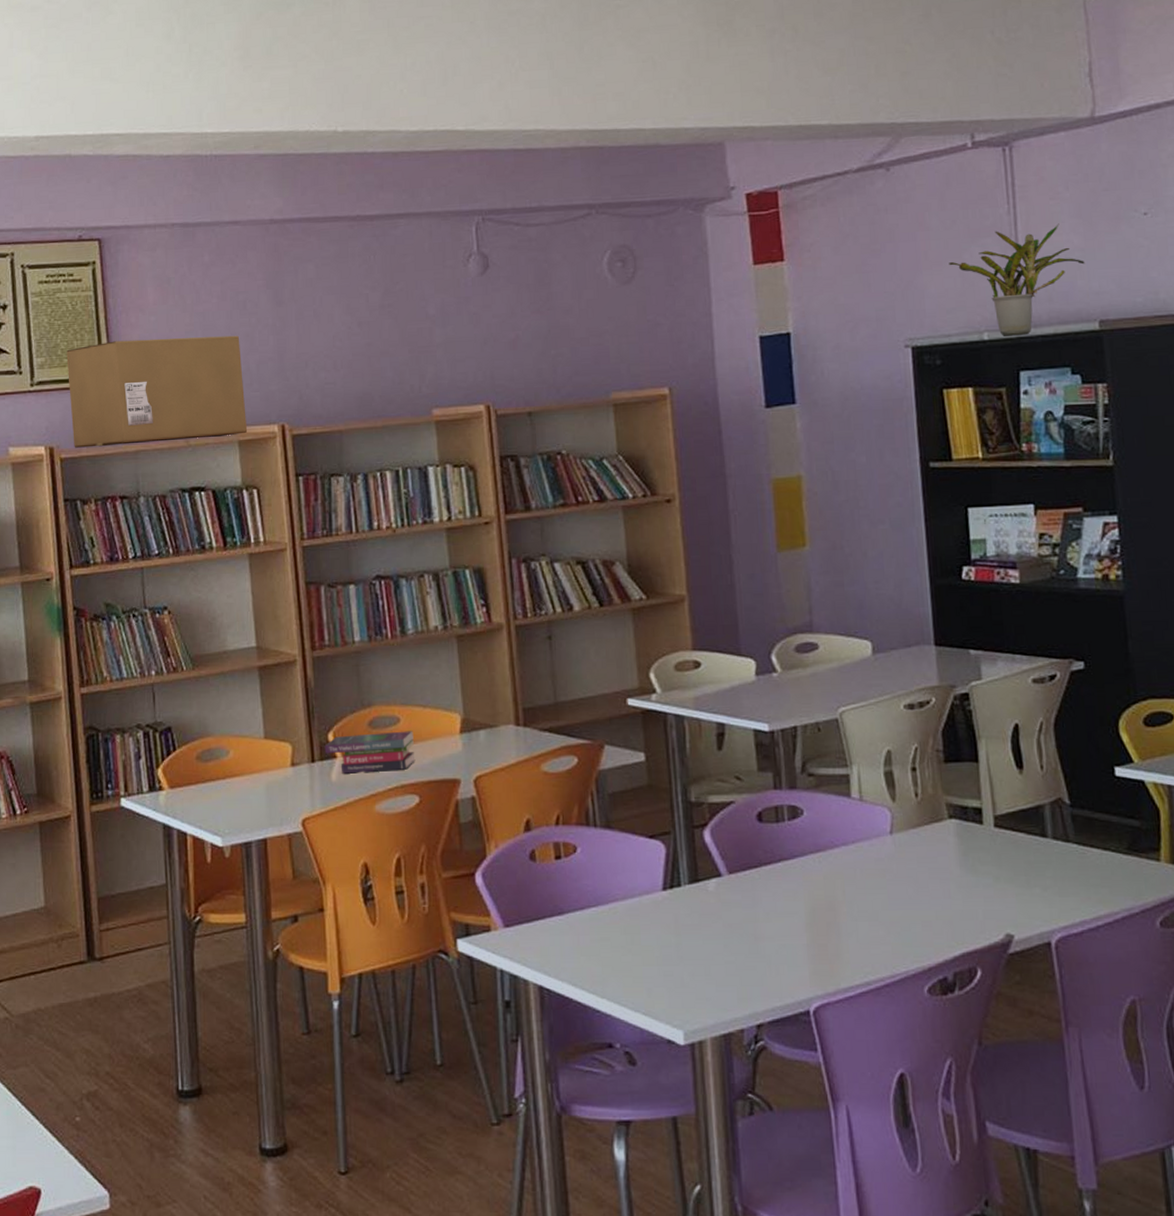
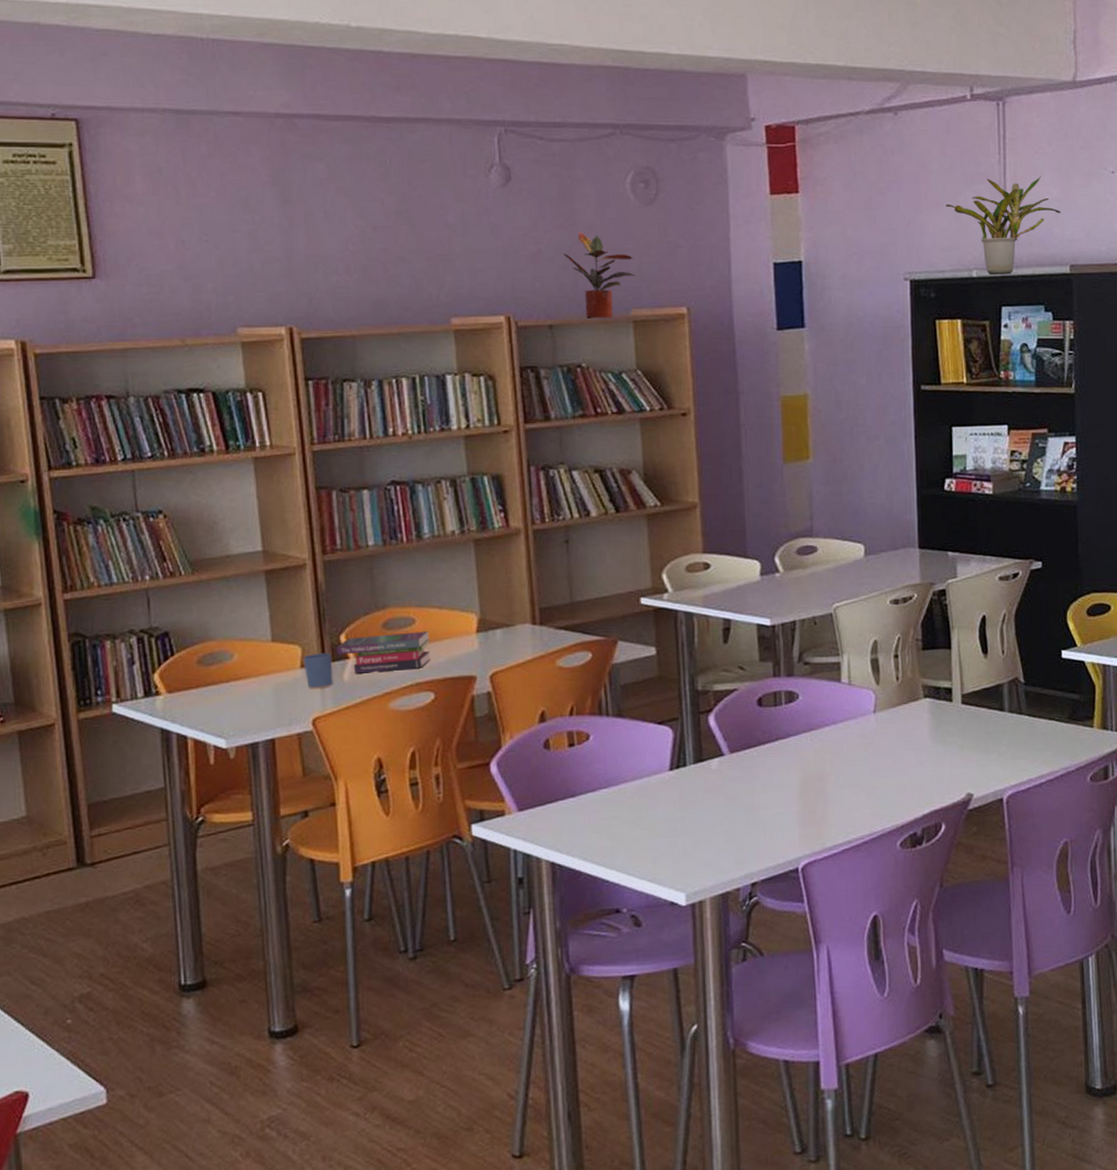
box: present [66,335,248,448] -> none [39,231,252,343]
mug: none [293,751,322,789] -> present [303,652,333,689]
potted plant: none [541,315,615,404] -> present [563,231,636,318]

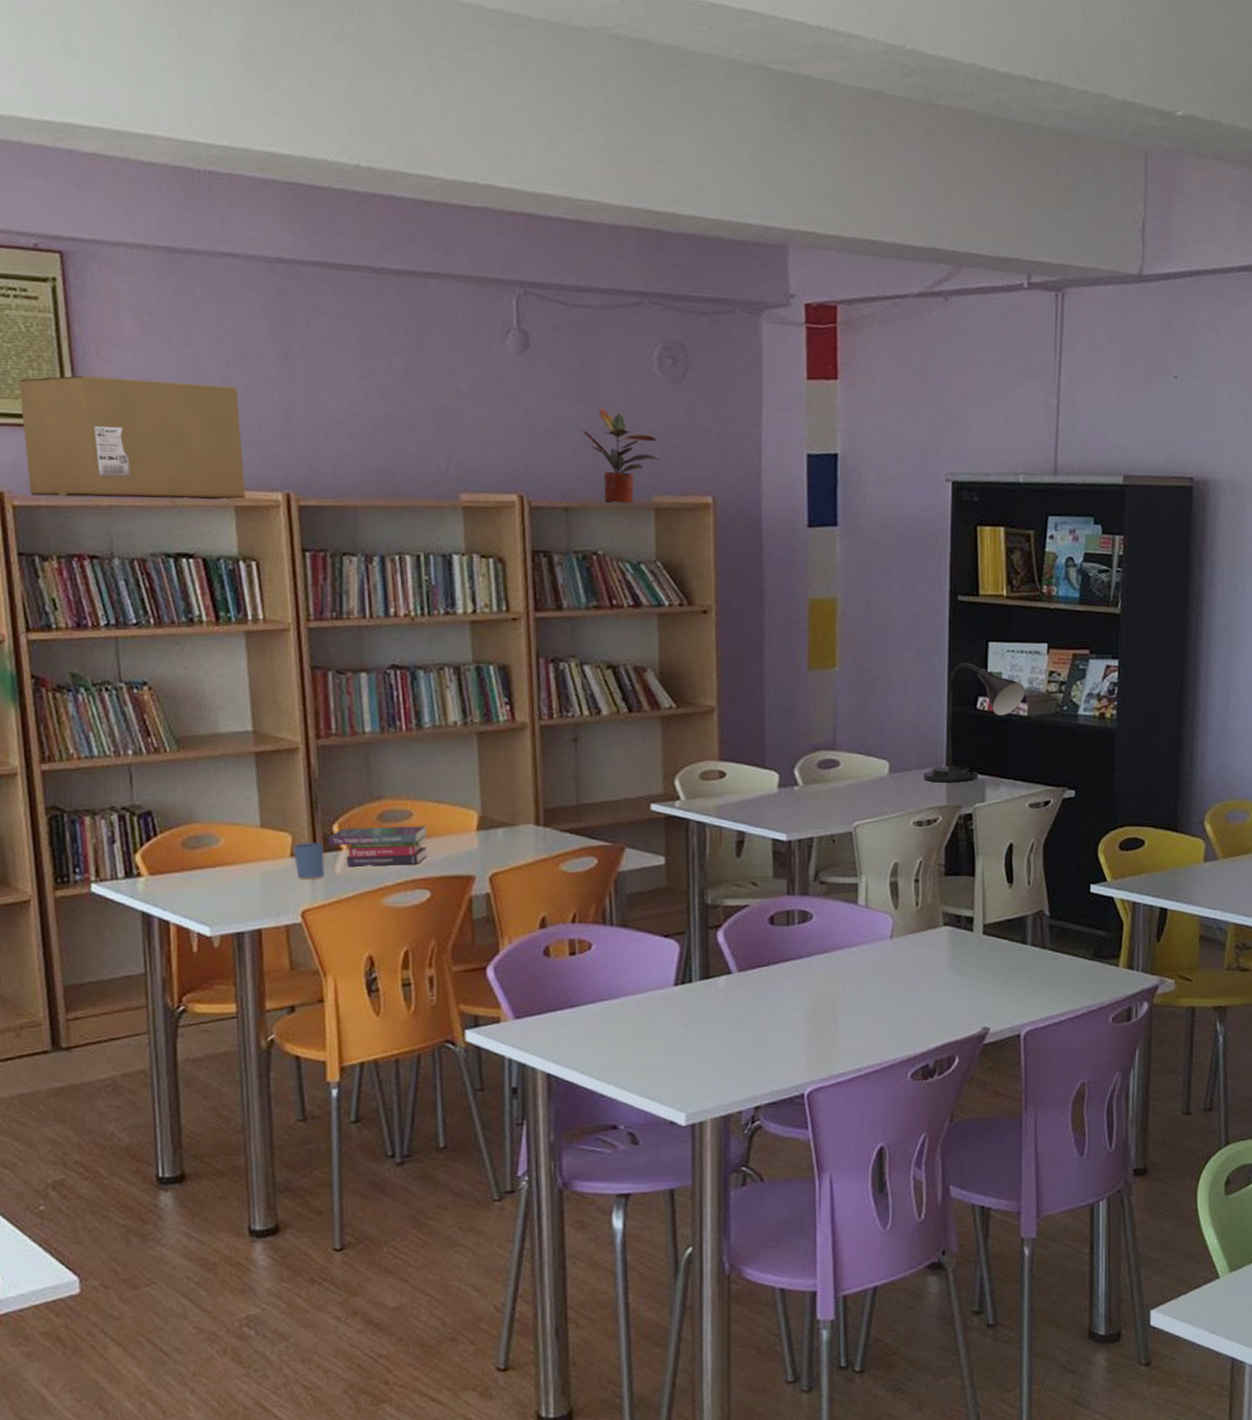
box: none [39,231,252,343] -> present [19,375,246,500]
desk lamp: none [897,447,990,561] -> present [923,662,1026,782]
potted plant: present [946,175,1061,276] -> none [994,375,1117,482]

